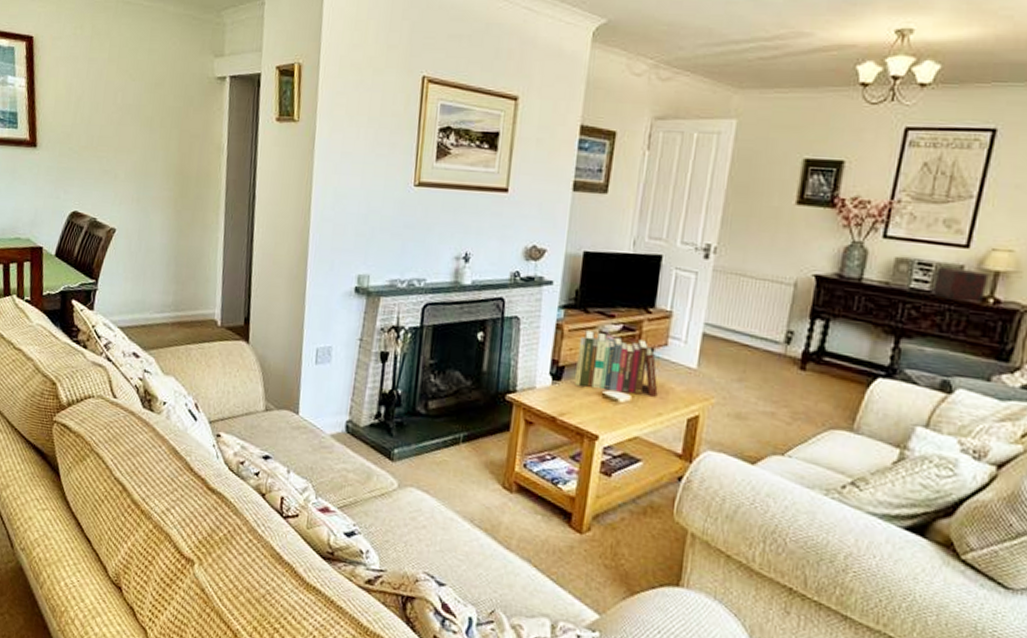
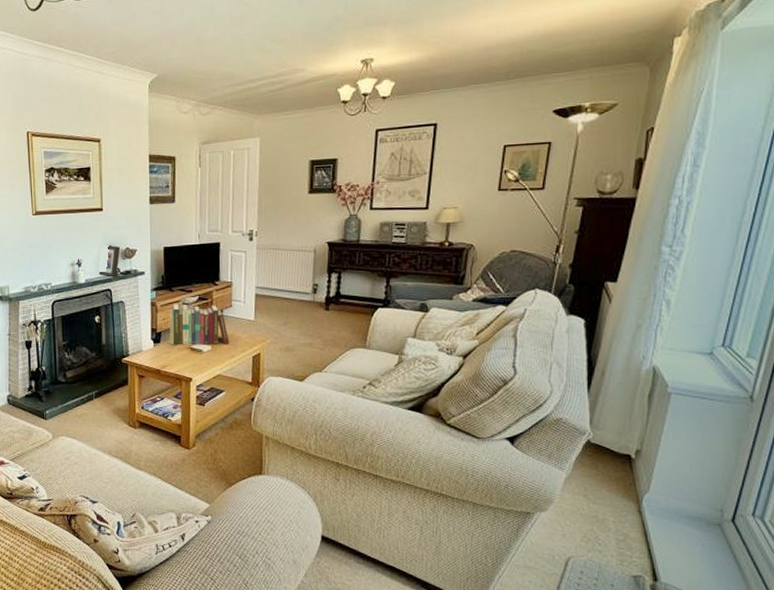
picture frame: none [490,240,525,284] -> present [98,245,121,278]
decorative box: present [932,266,990,304] -> none [407,224,444,248]

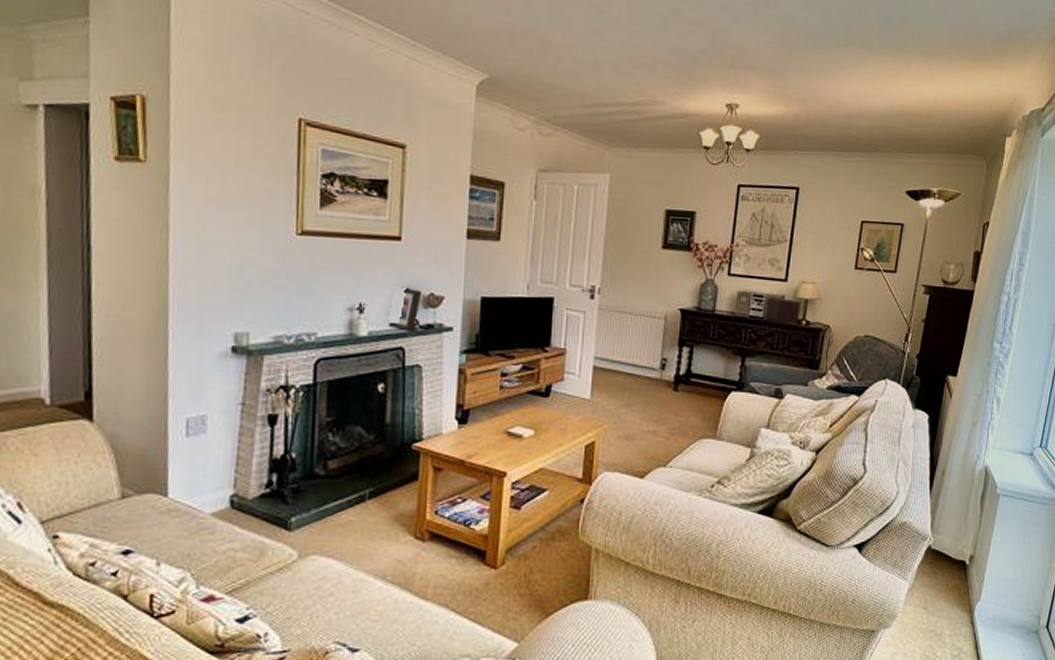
books: present [169,304,230,345] -> none [481,372,558,429]
decorative box: none [407,224,444,248] -> present [765,297,802,326]

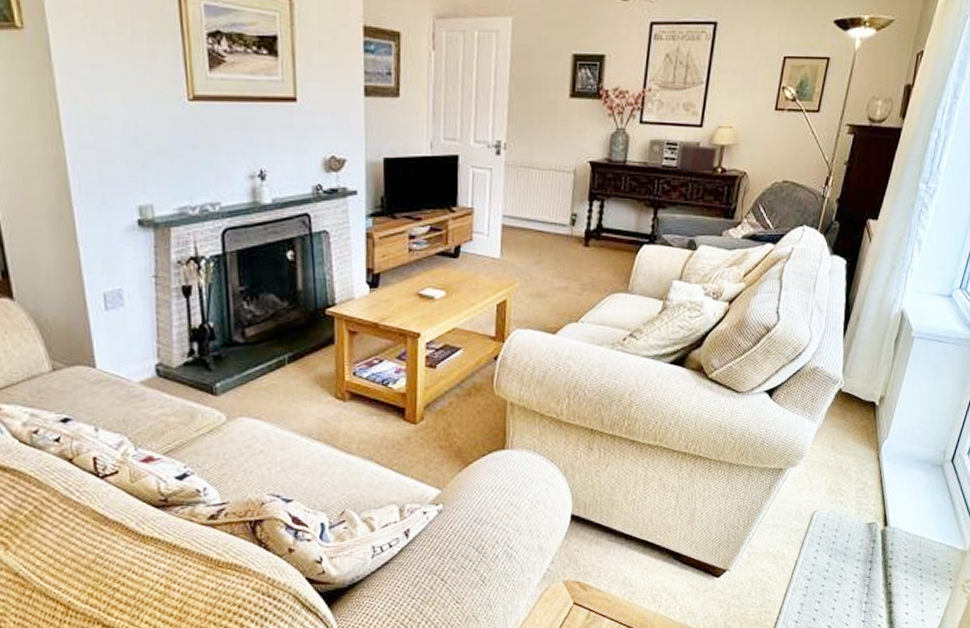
picture frame: present [388,288,423,332] -> none [291,152,323,197]

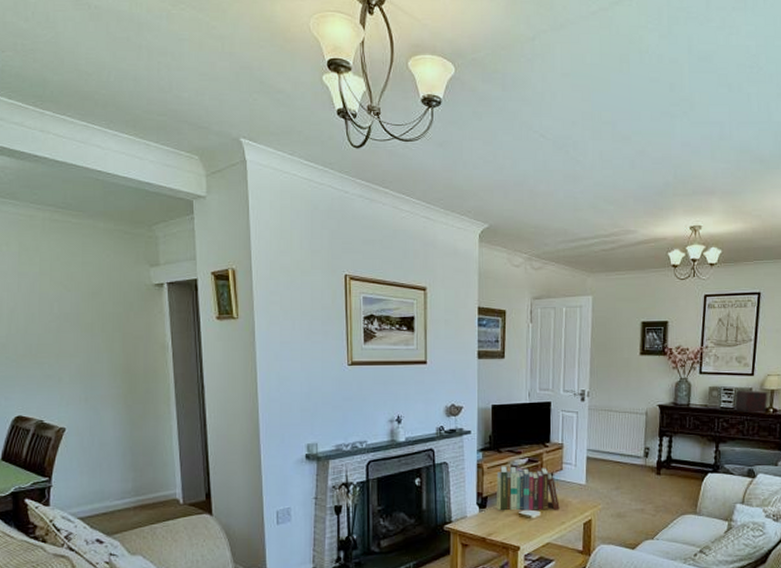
books: none [391,235,469,291] -> present [496,466,560,511]

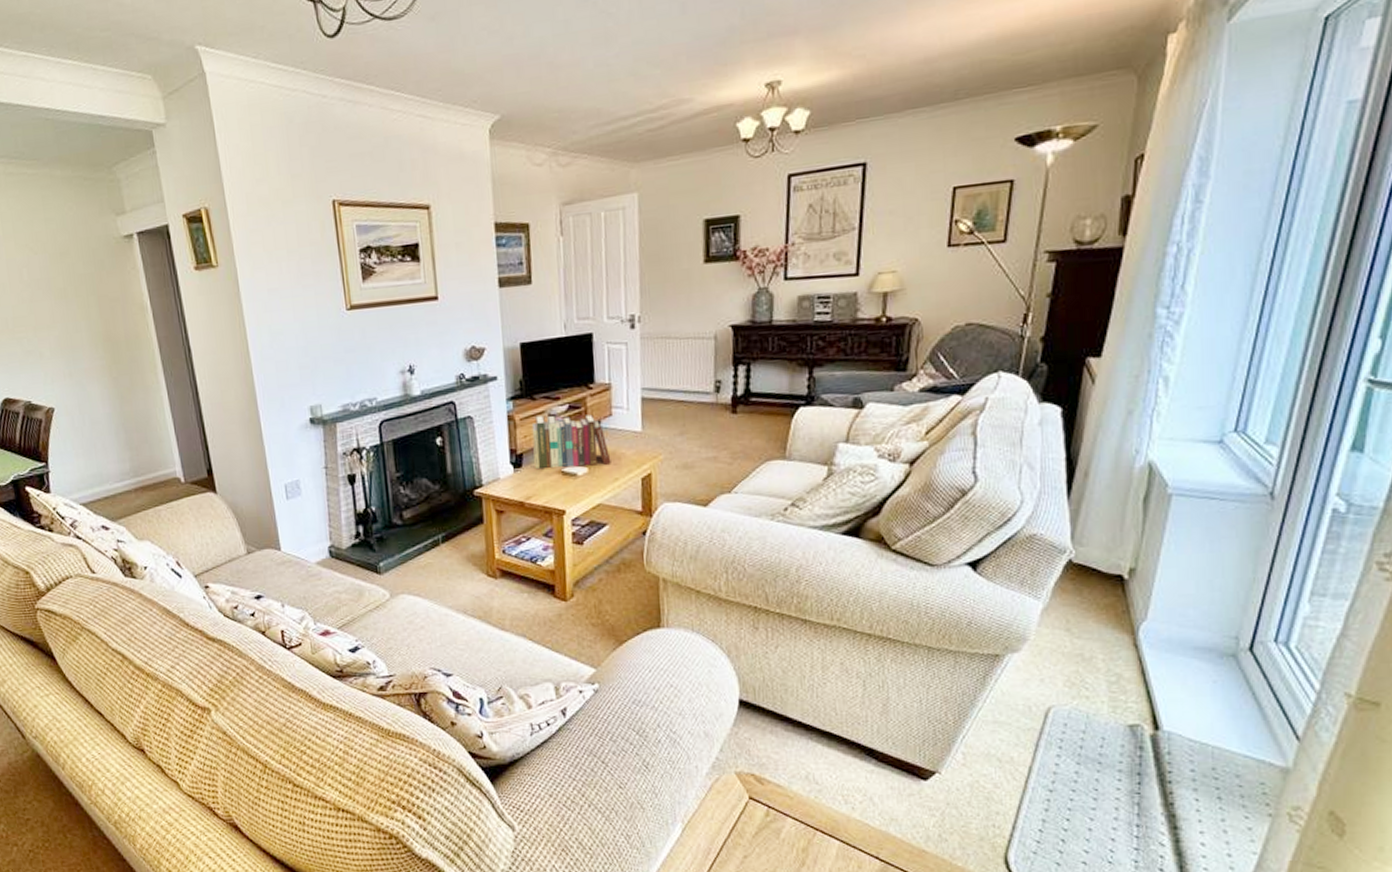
decorative box: present [735,390,768,414] -> none [834,295,880,326]

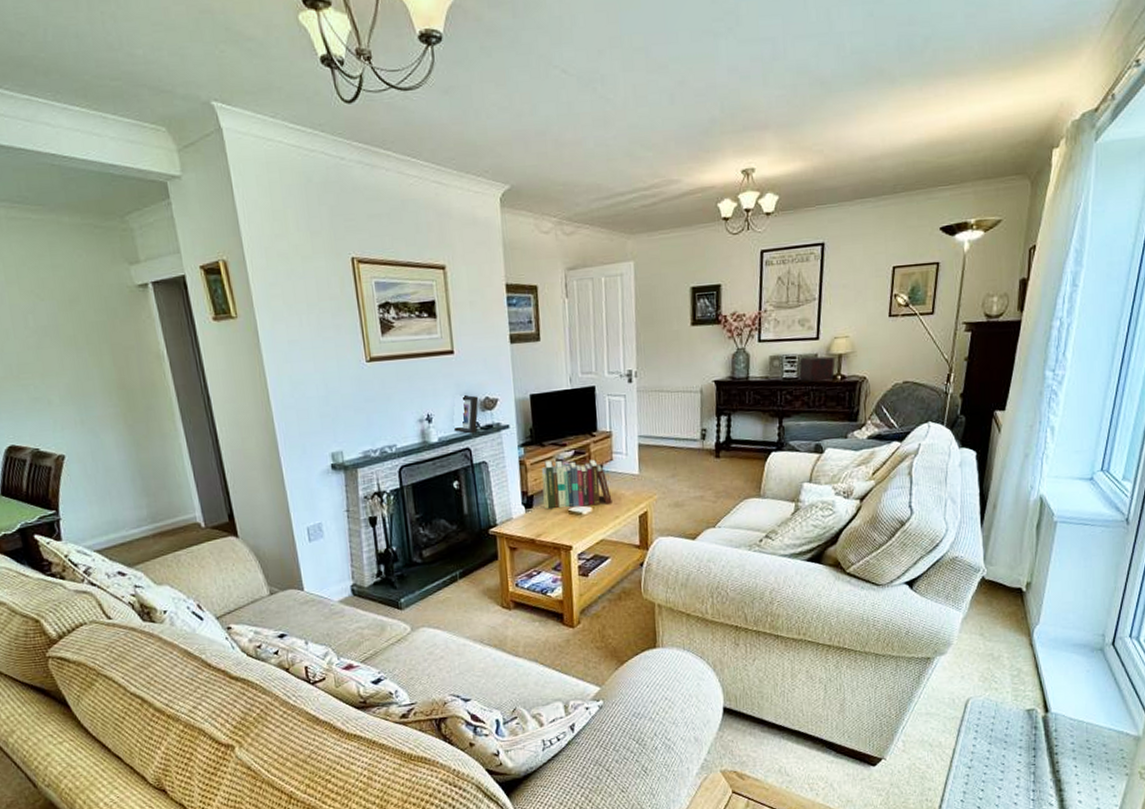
picture frame: none [437,344,464,386] -> present [453,395,479,434]
decorative box: none [834,295,880,326] -> present [799,356,836,383]

